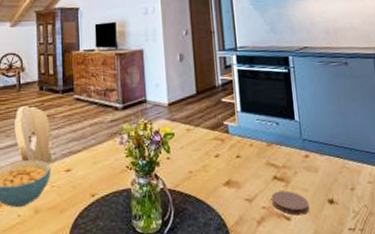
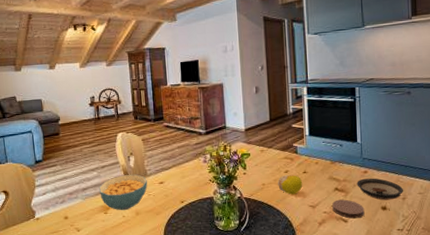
fruit: none [207,160,237,185] -> present [278,175,303,195]
saucer: none [298,163,352,192] -> present [357,178,404,200]

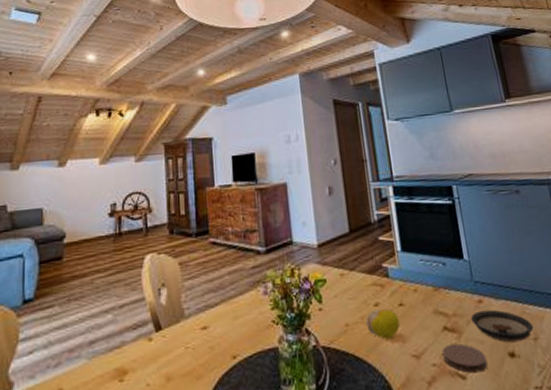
cereal bowl: present [99,174,148,211] -> none [114,316,185,376]

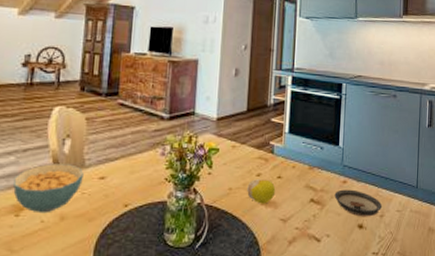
cereal bowl: none [114,316,185,376] -> present [13,164,83,214]
coaster: present [442,343,488,373] -> none [306,213,340,238]

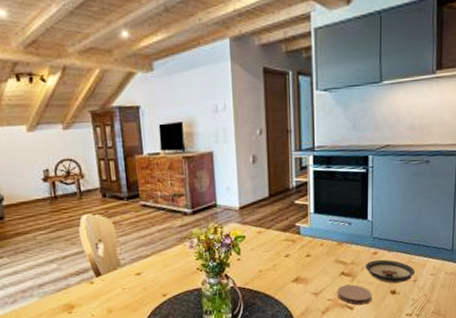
cereal bowl: present [13,164,83,214] -> none [60,265,121,309]
fruit: present [247,179,276,204] -> none [277,259,305,282]
coaster: none [306,213,340,238] -> present [337,284,372,305]

